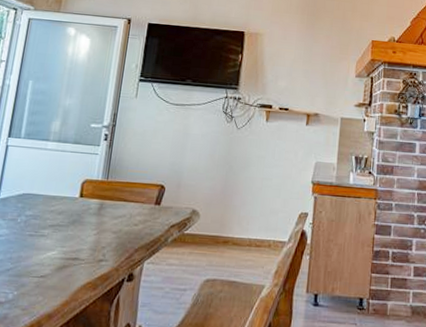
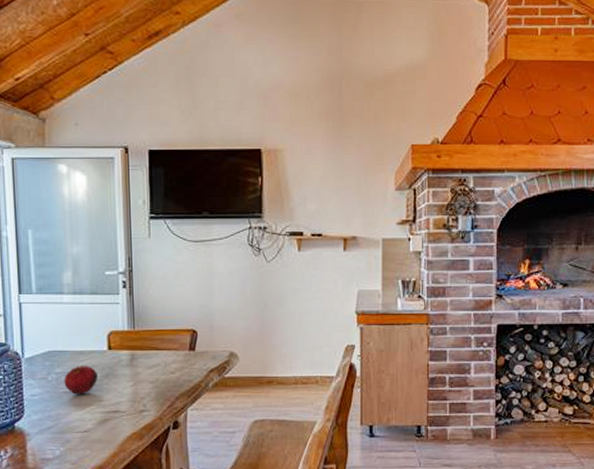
fruit: none [31,209,65,239] -> present [64,365,98,395]

